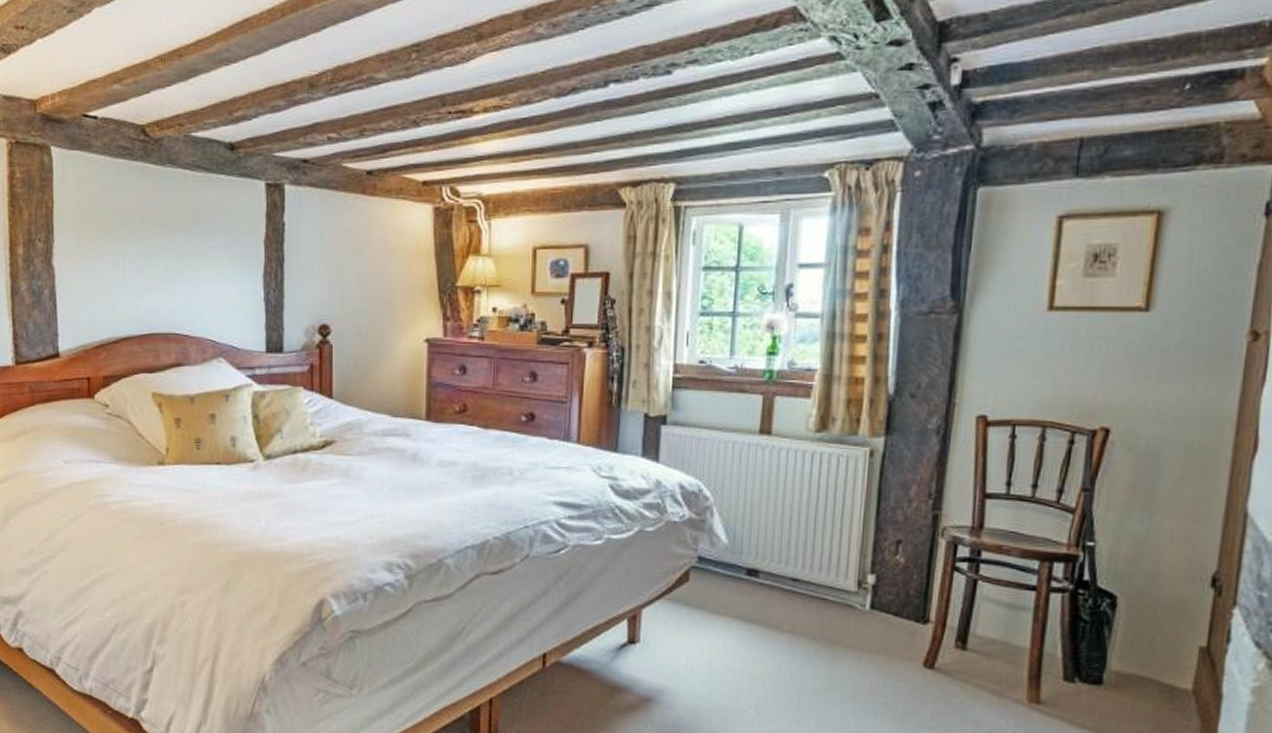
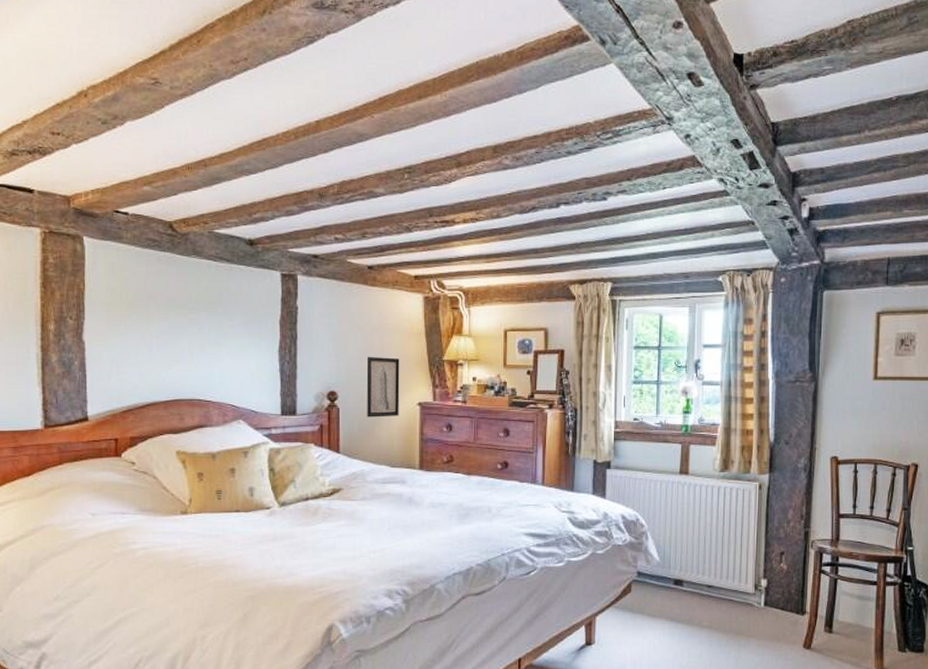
wall art: none [364,282,404,357] -> present [366,356,400,418]

